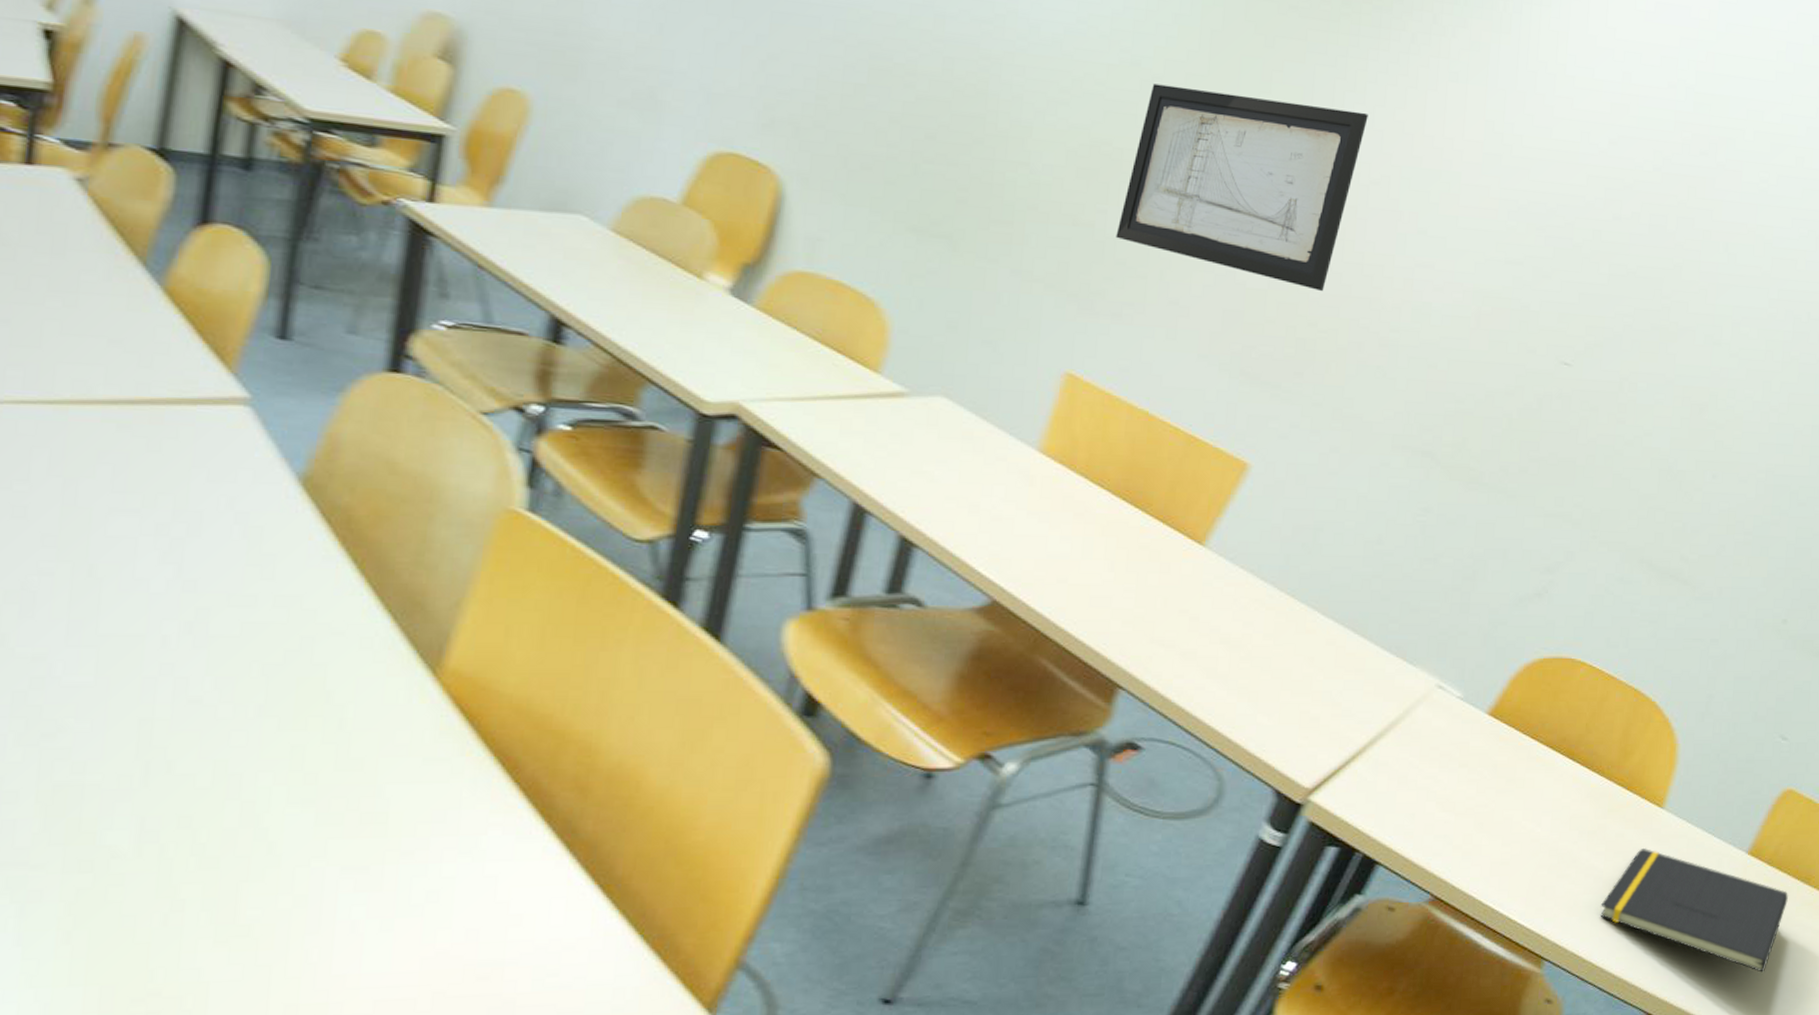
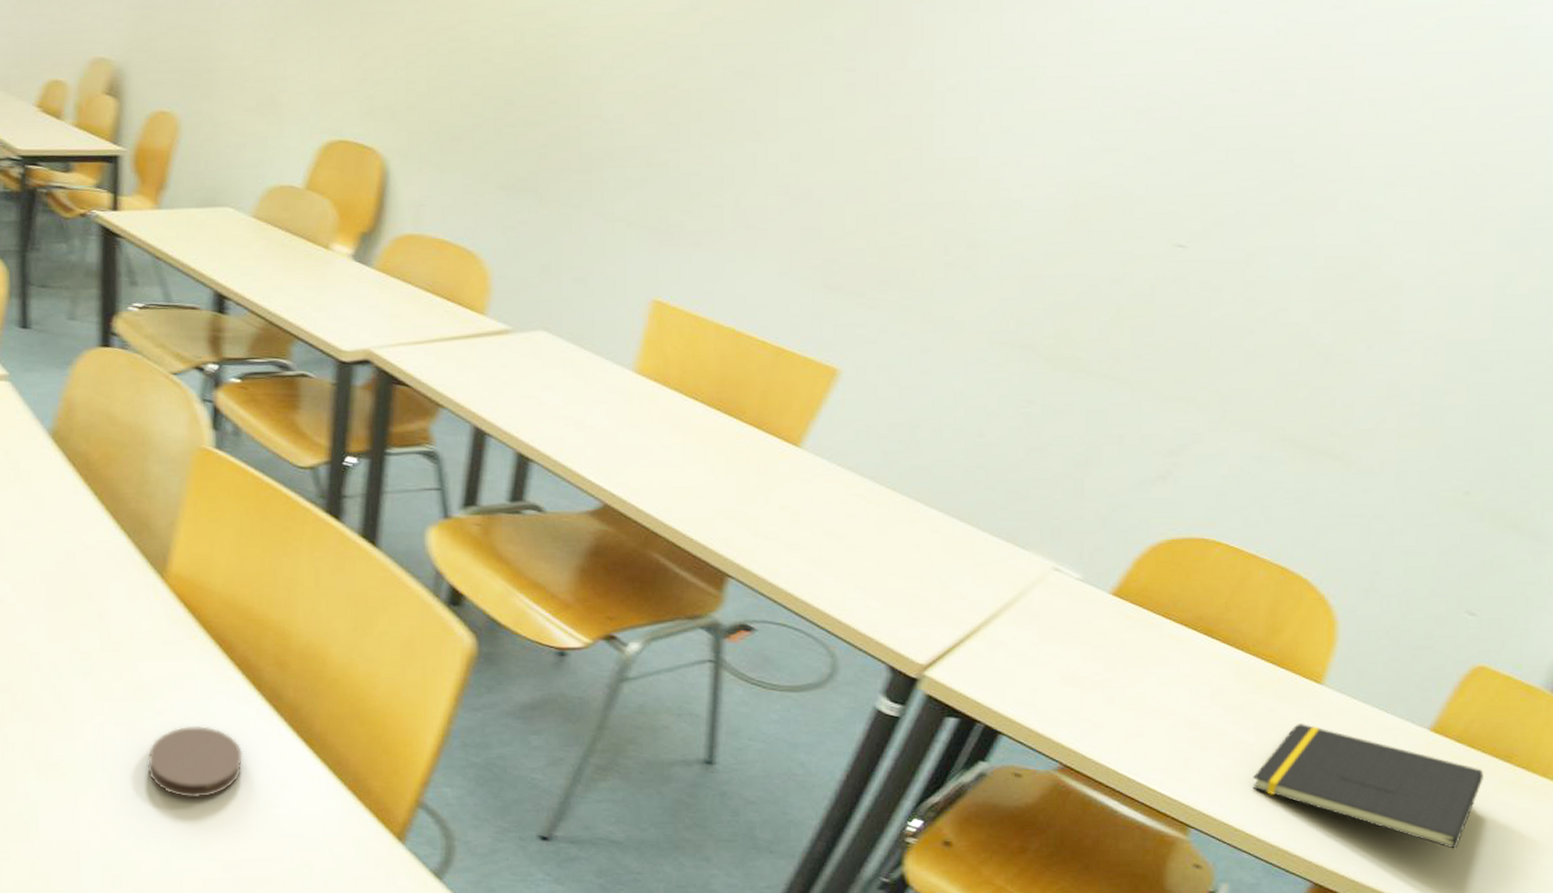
coaster: none [379,871,517,968] -> present [147,726,243,799]
wall art: present [1115,83,1368,291] -> none [689,20,939,200]

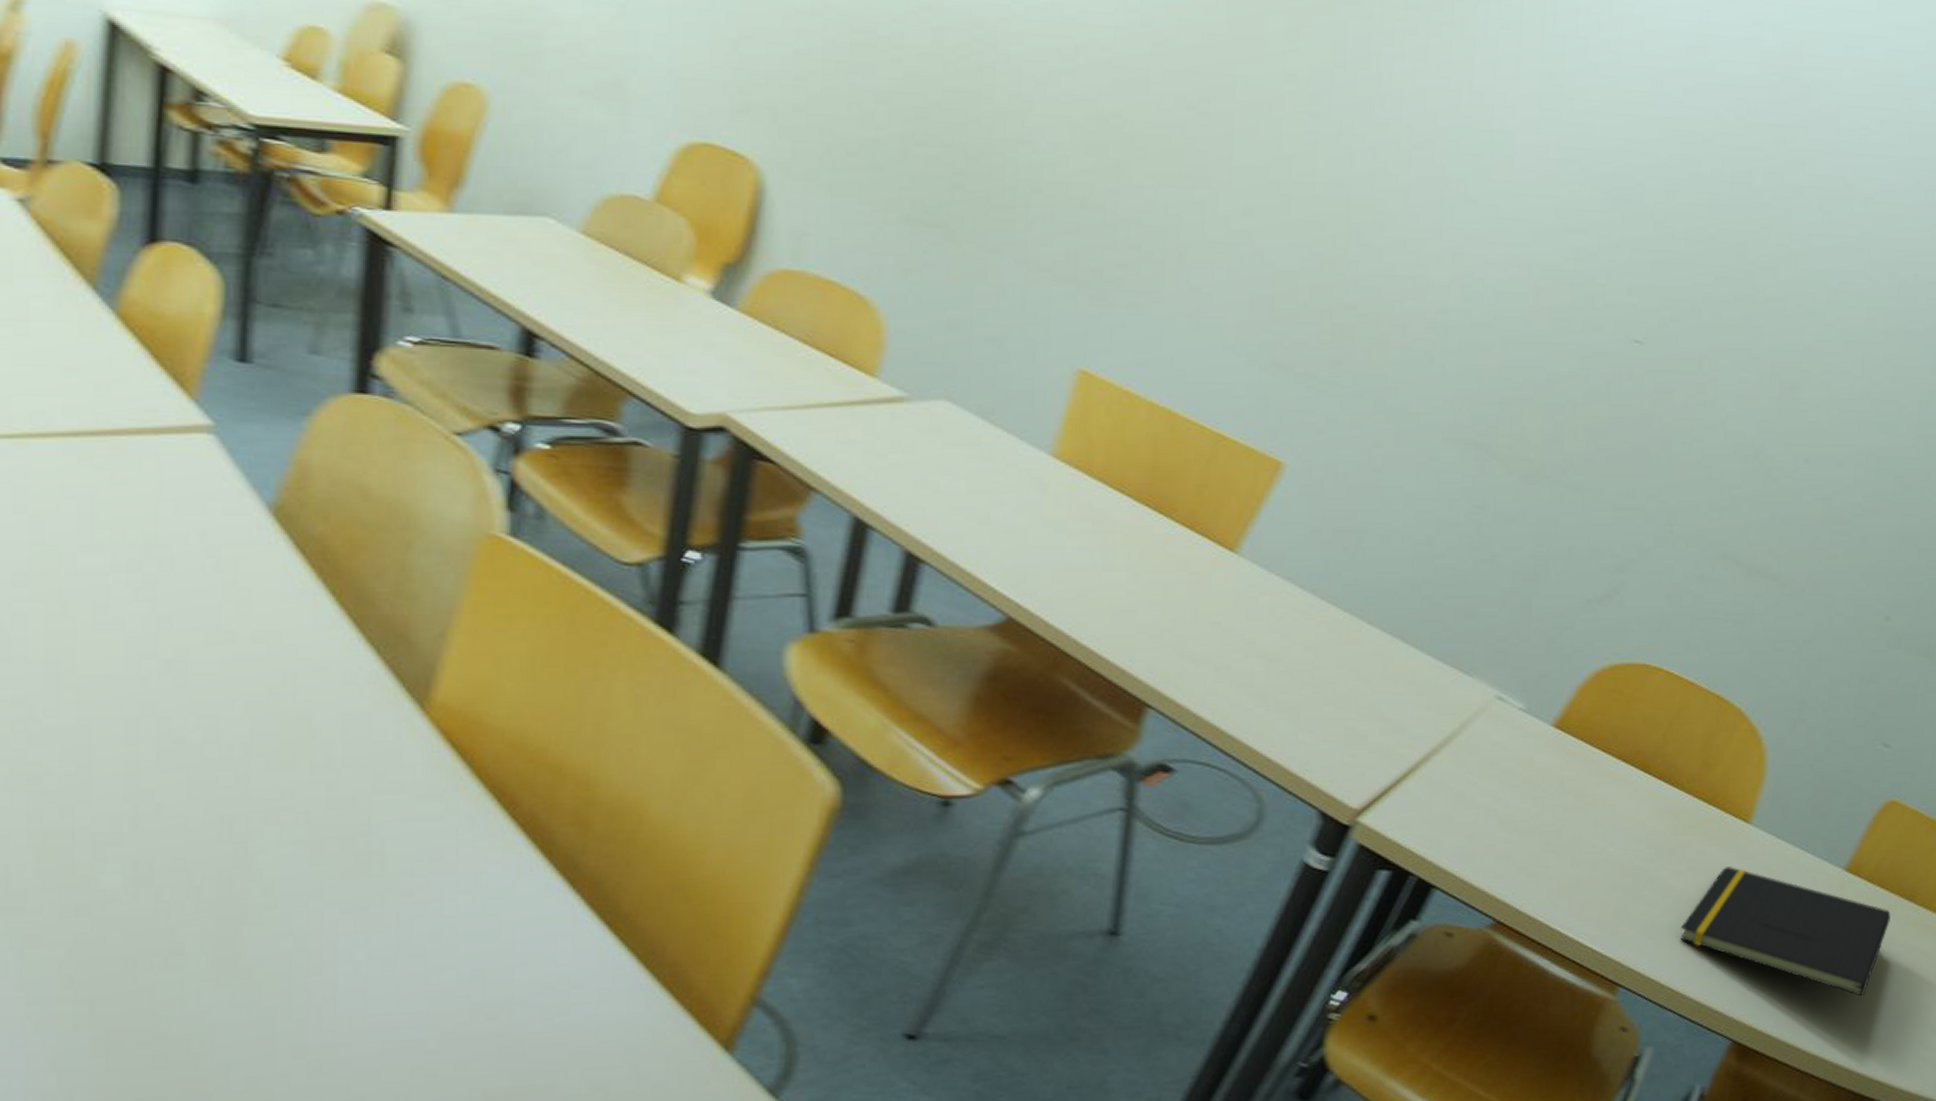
coaster: present [147,726,243,799] -> none [382,909,522,1009]

